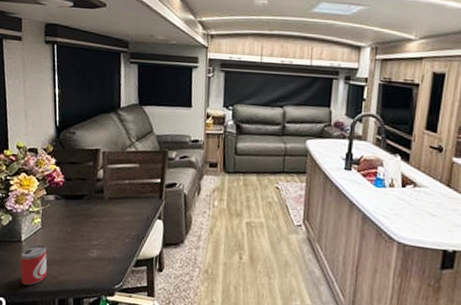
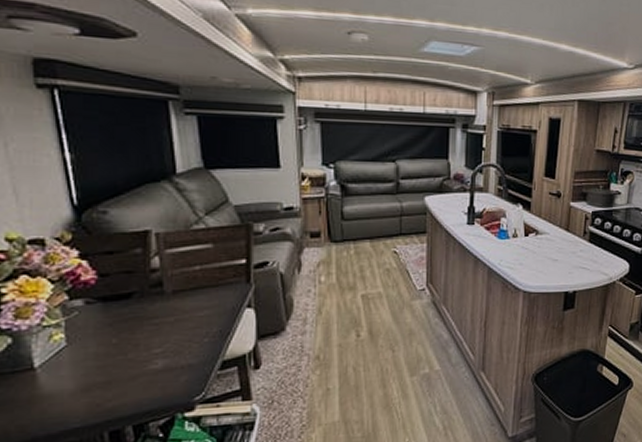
beer can: present [20,245,48,286] -> none [35,368,86,425]

